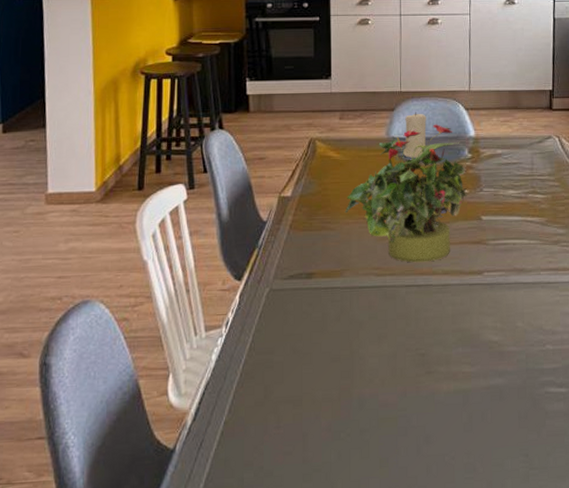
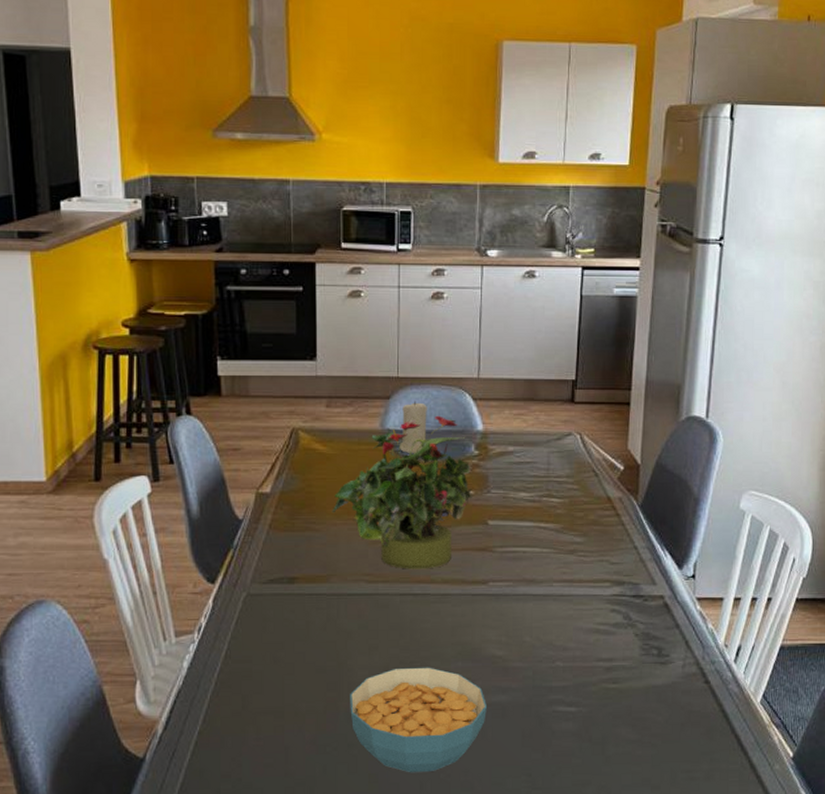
cereal bowl: none [362,353,487,457] -> present [350,667,488,773]

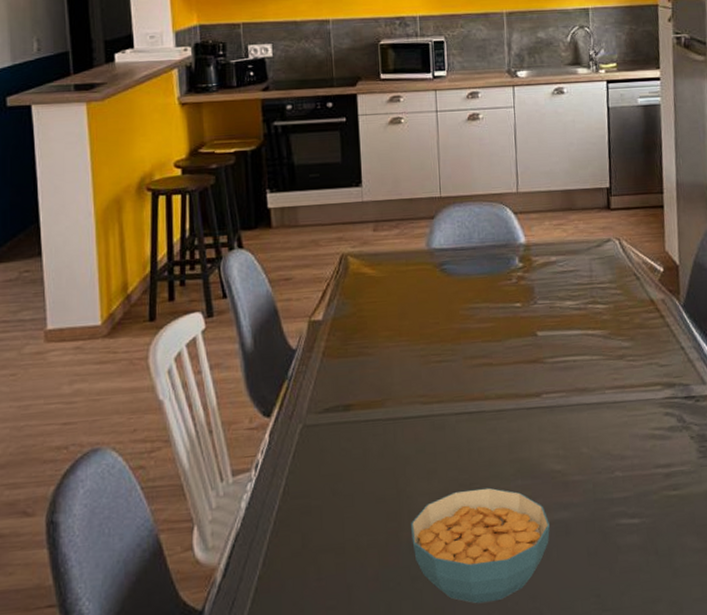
potted plant: present [332,415,473,570] -> none [383,231,521,388]
candle: present [400,401,427,454] -> none [446,219,471,271]

